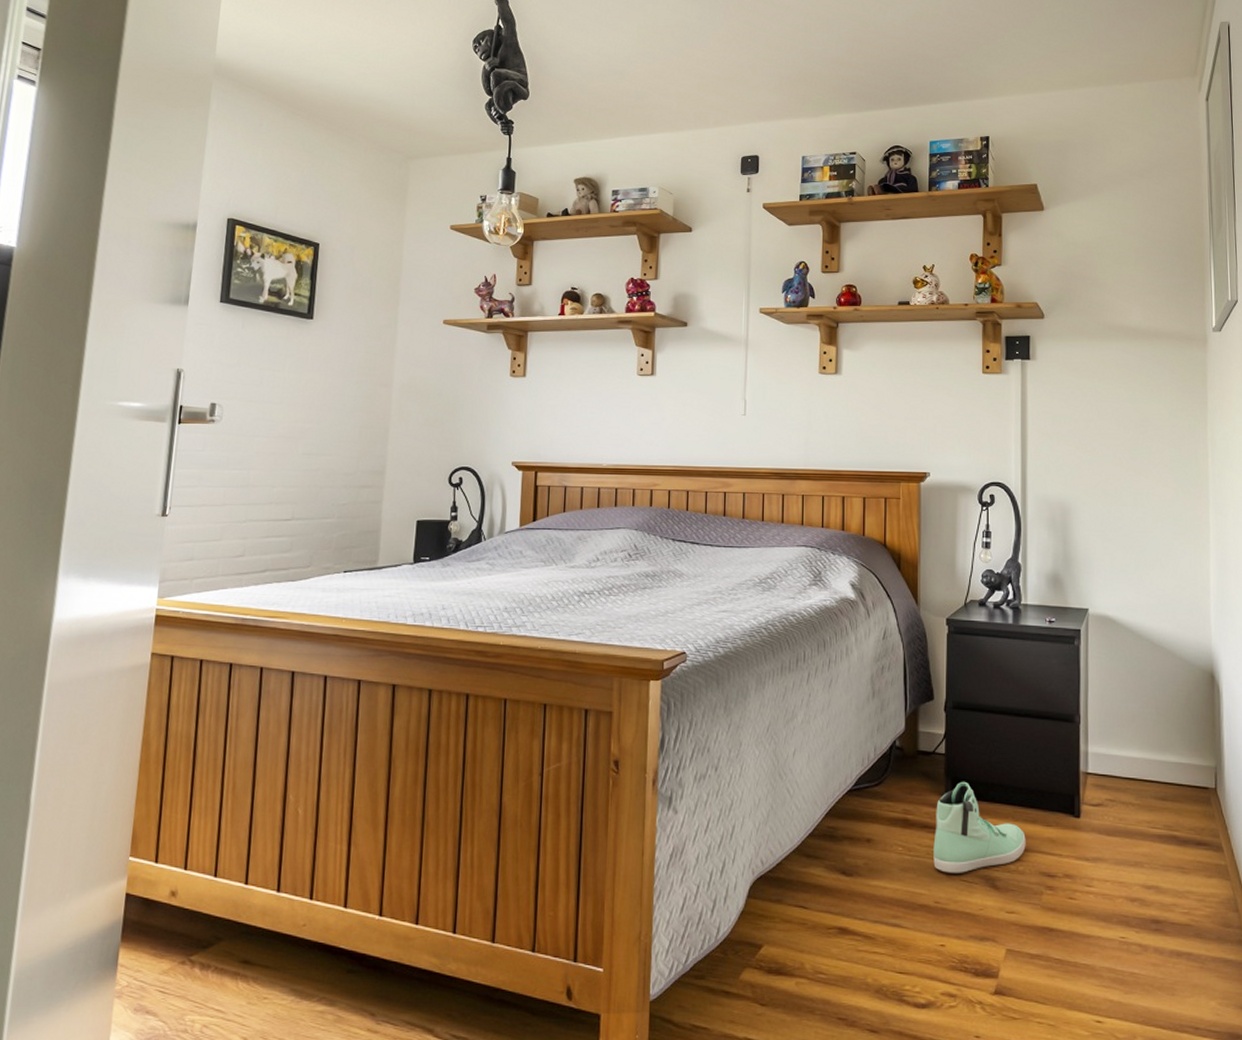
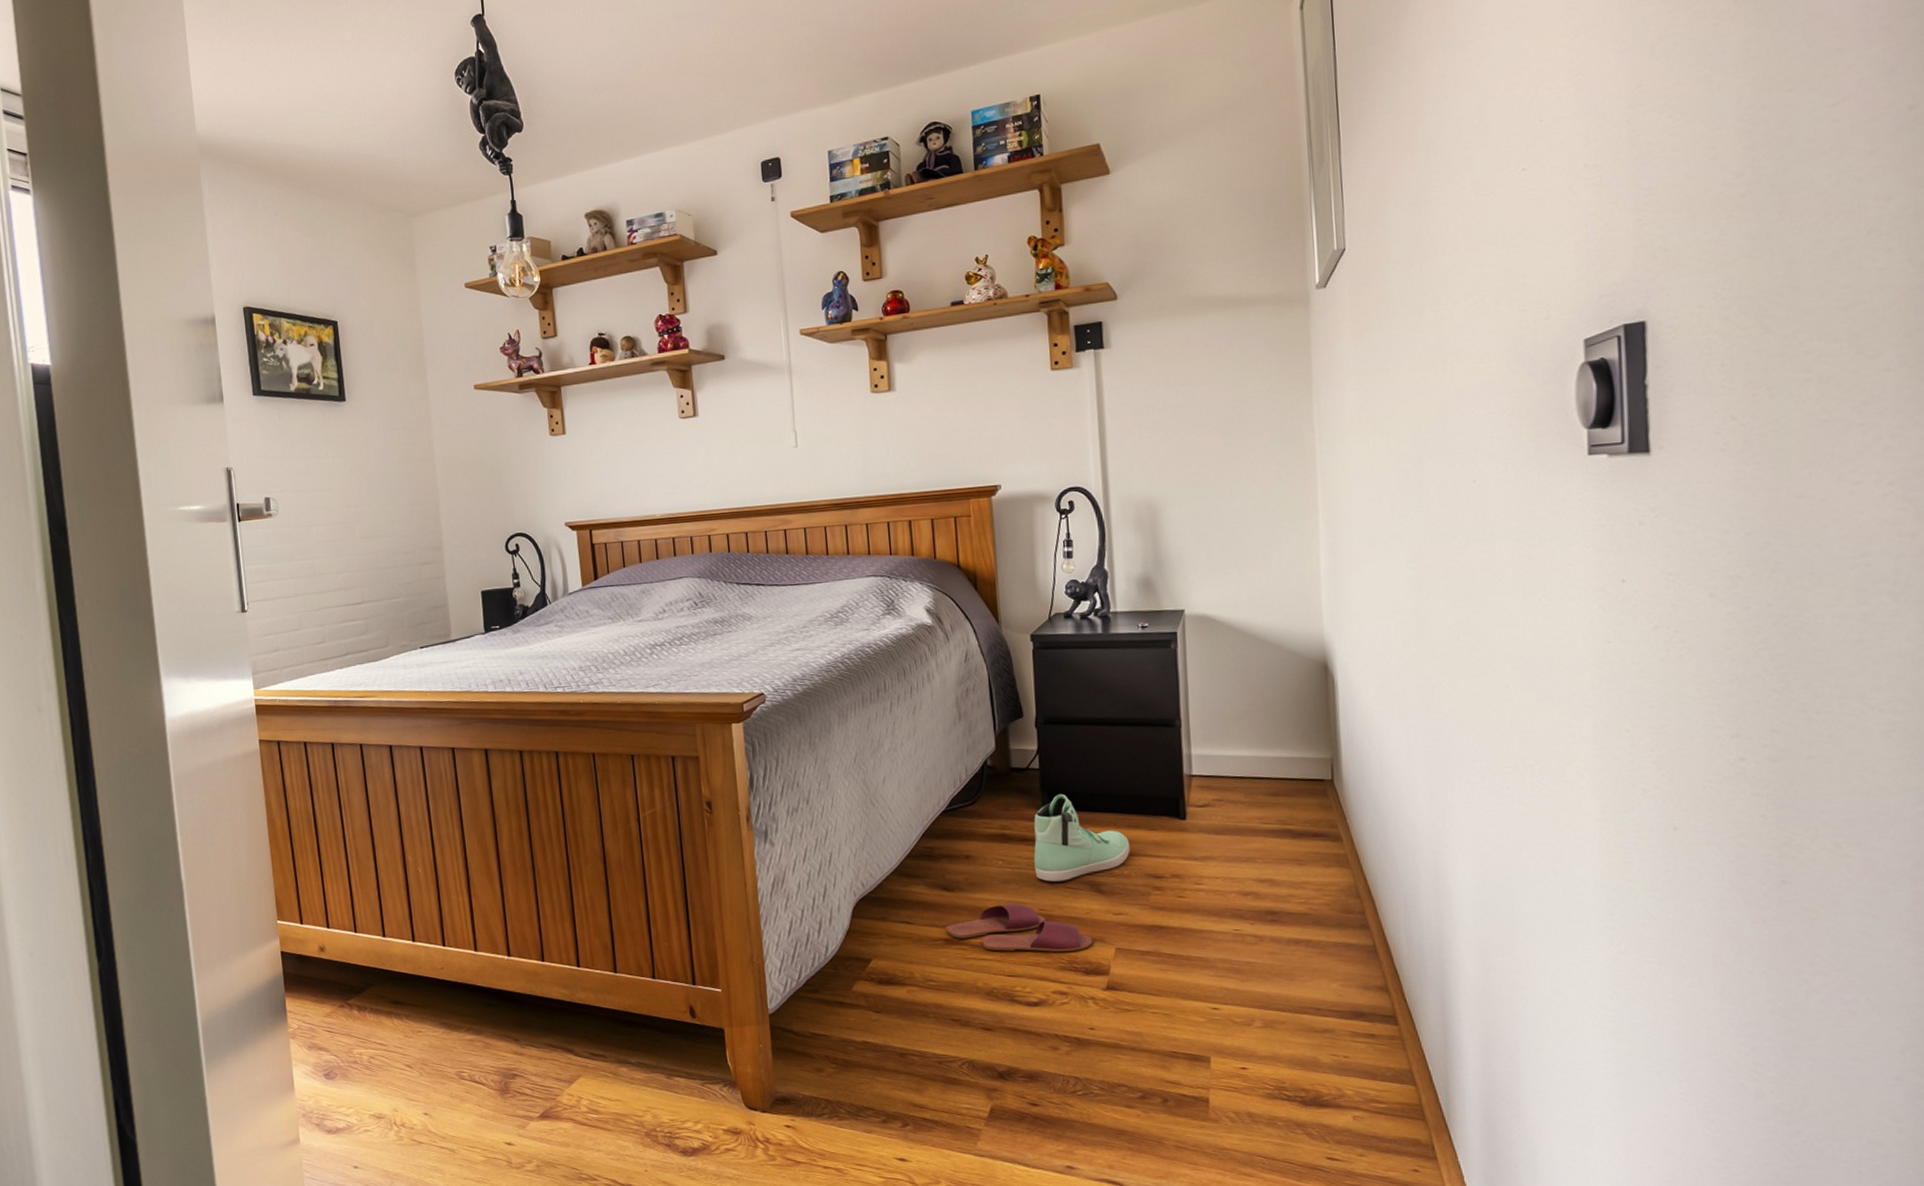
slippers: none [840,894,985,949] -> present [945,904,1093,952]

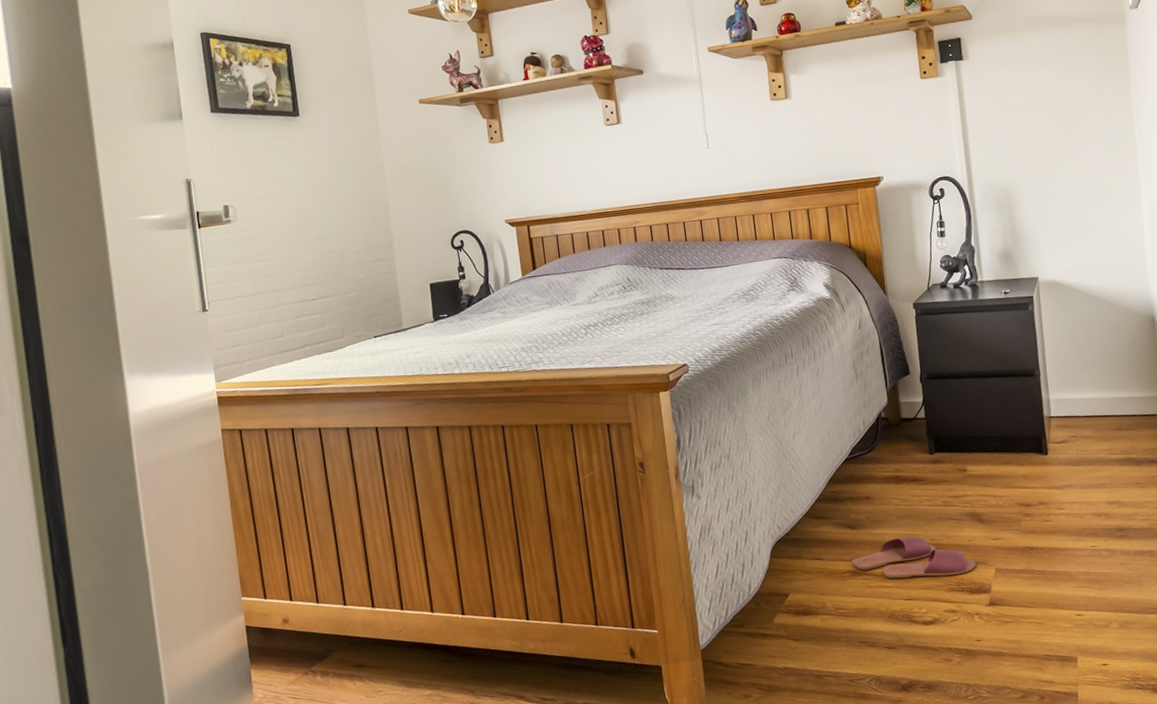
sneaker: present [1033,793,1130,883] -> none [922,438,1004,516]

